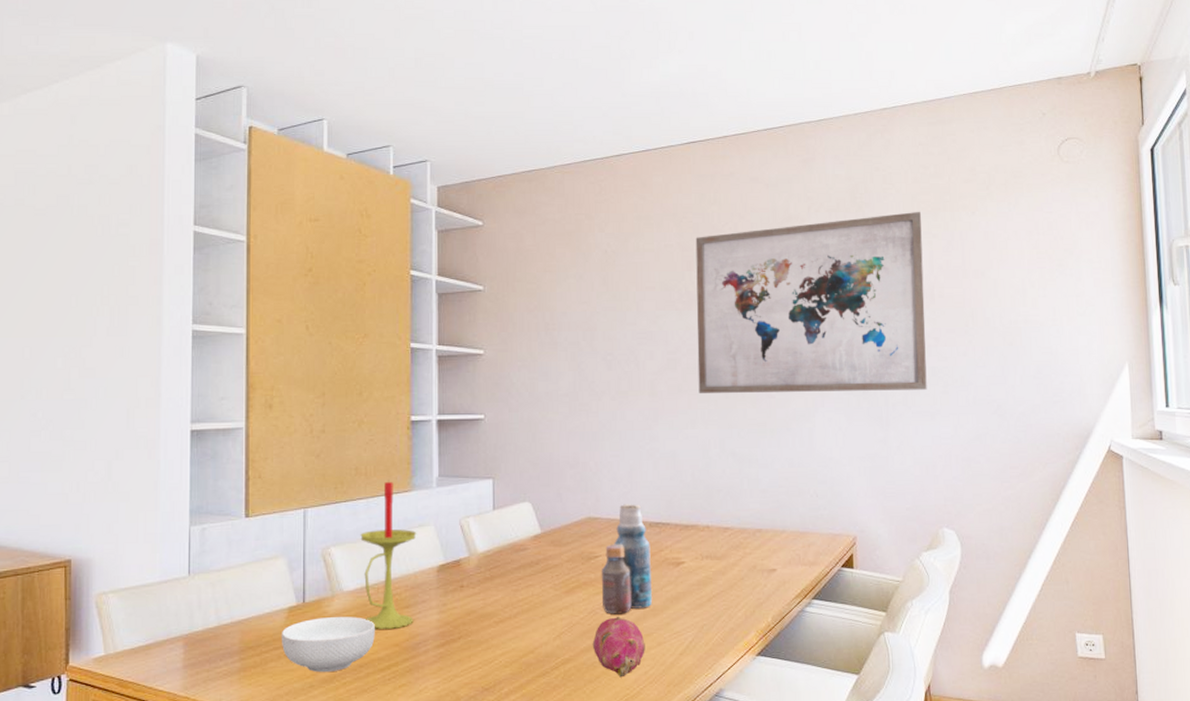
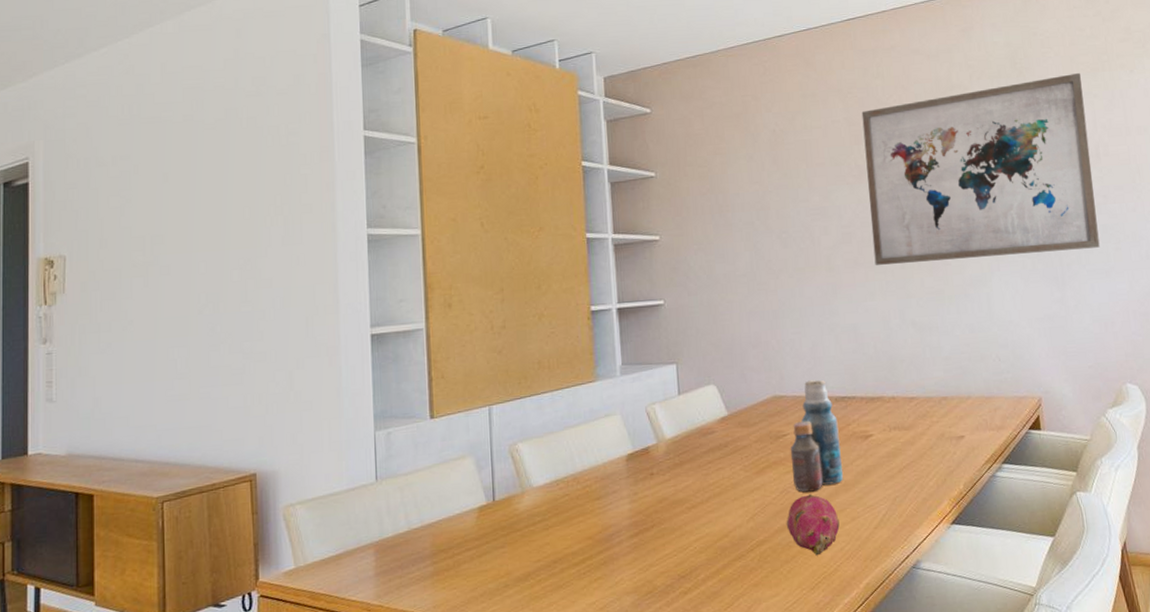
cereal bowl: present [281,617,375,673] -> none [472,512,568,572]
candle: present [360,481,417,629] -> none [547,373,606,523]

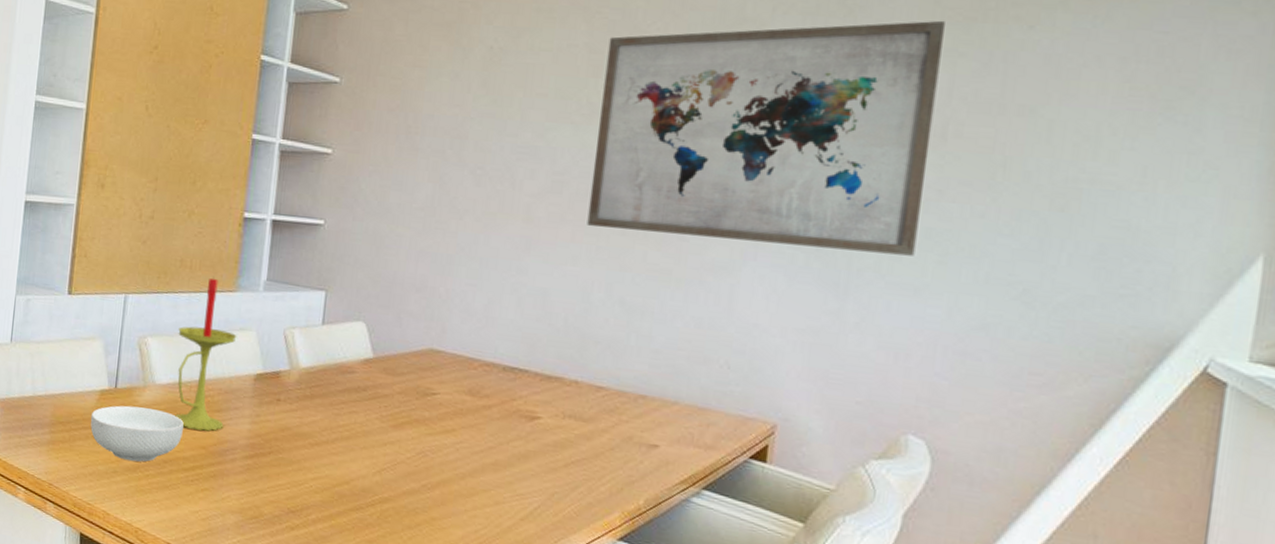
cereal bowl: none [472,512,568,572] -> present [90,405,184,462]
candle: none [547,373,606,523] -> present [175,278,237,431]
fruit: present [786,494,840,556] -> none [416,463,480,531]
bottle: present [790,380,844,492] -> none [434,340,501,463]

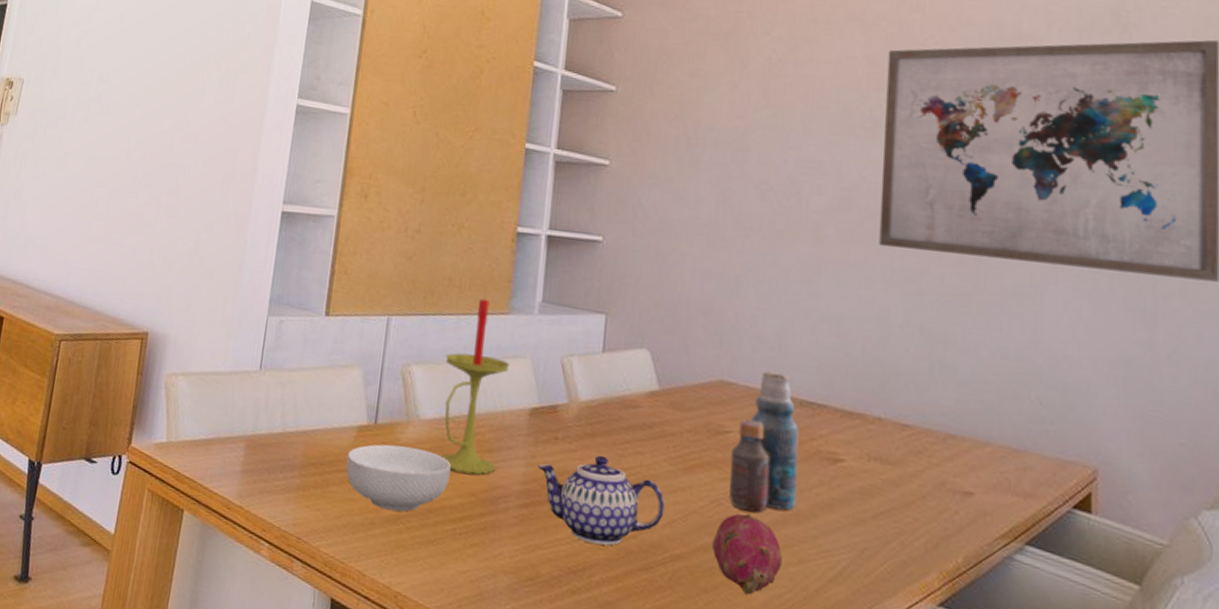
teapot: none [261,414,376,490] -> present [537,455,665,546]
fruit: none [416,463,480,531] -> present [711,513,782,595]
bottle: none [434,340,501,463] -> present [729,371,799,513]

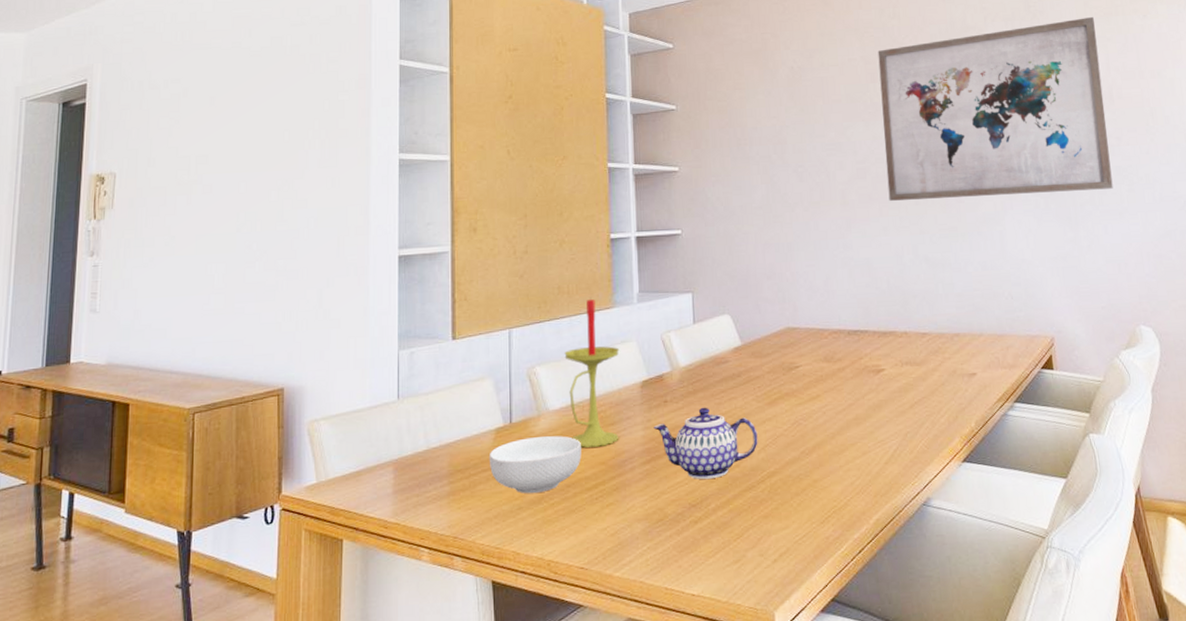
fruit: present [711,513,782,595] -> none [797,427,850,489]
bottle: present [729,371,799,513] -> none [802,312,855,425]

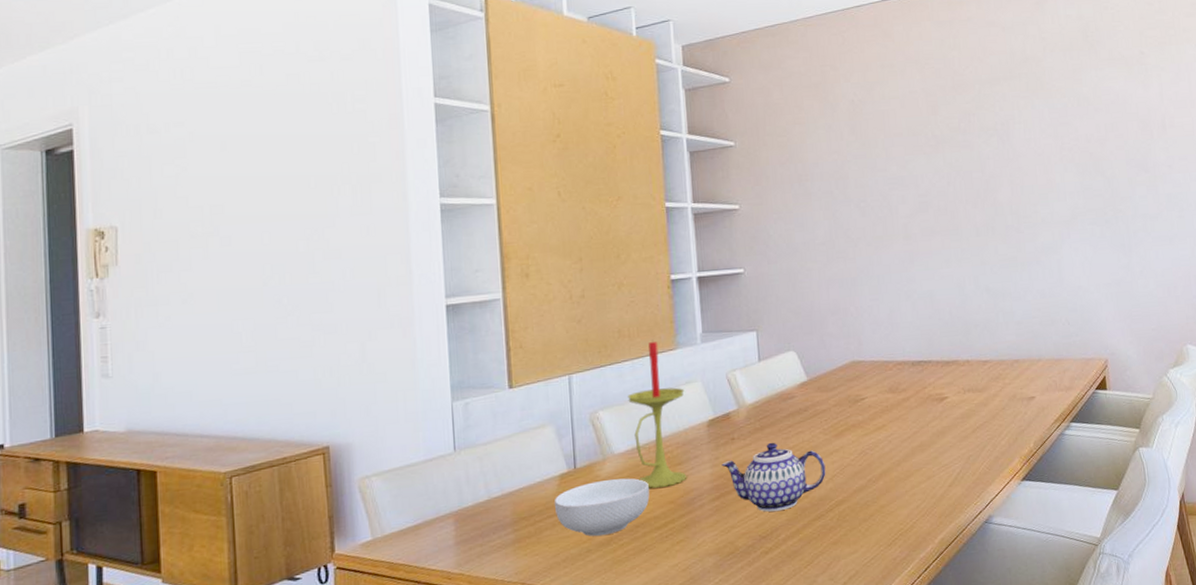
wall art: present [878,16,1113,201] -> none [938,46,1165,233]

